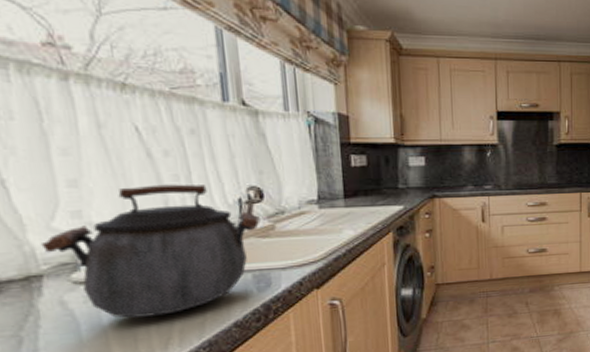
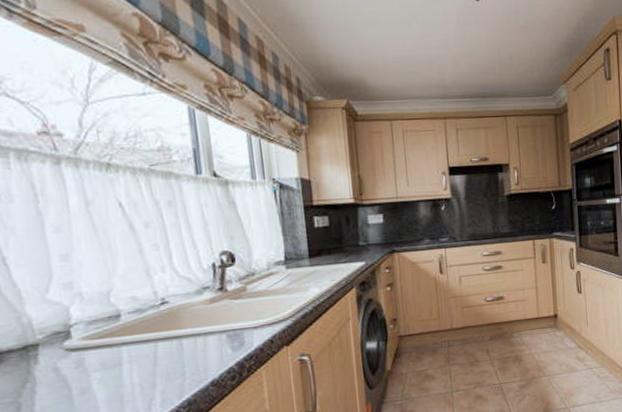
kettle: present [40,184,260,318] -> none [36,252,232,381]

